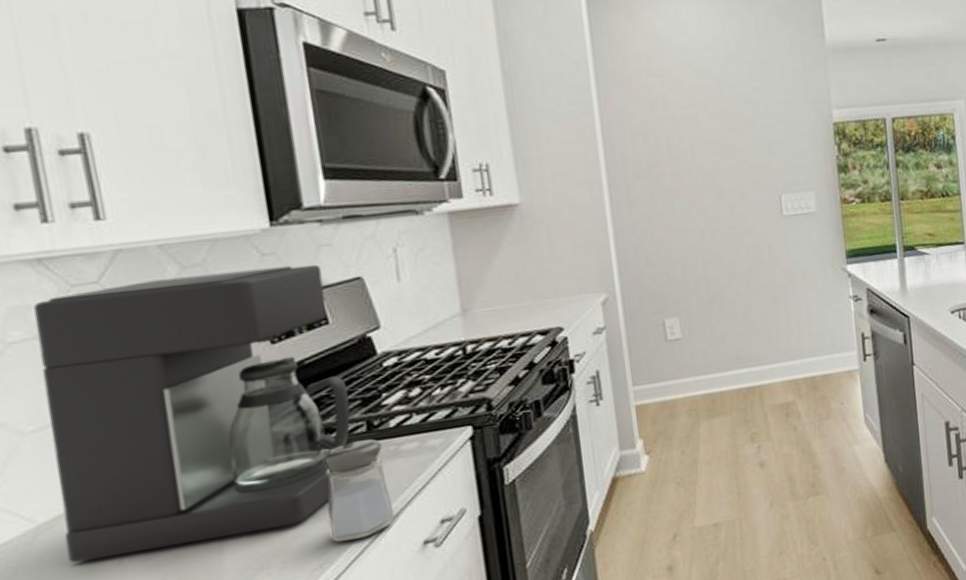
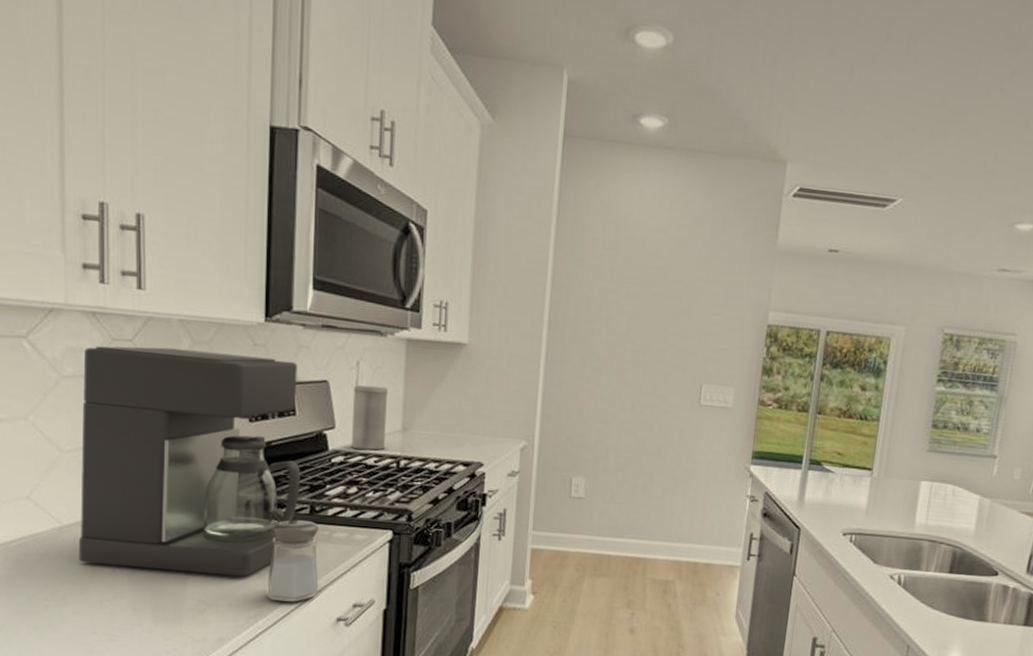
canister: none [394,269,446,346] -> present [350,385,389,451]

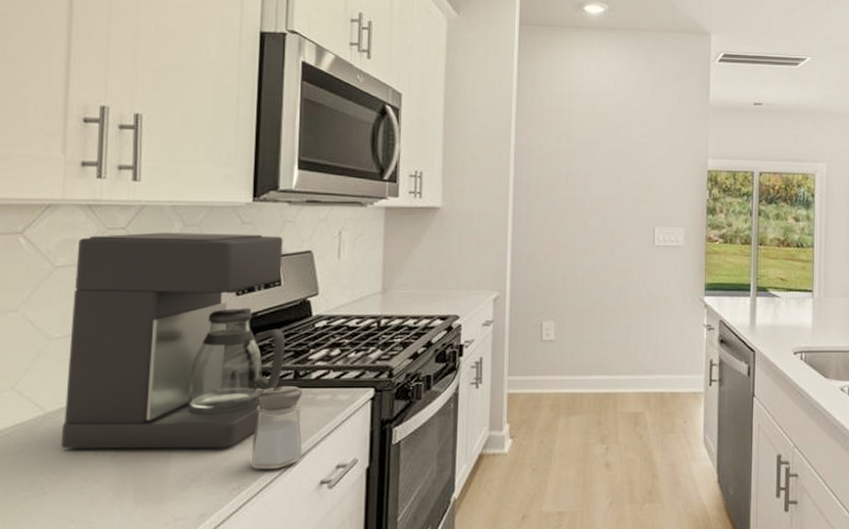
canister: present [350,385,389,451] -> none [333,252,369,313]

